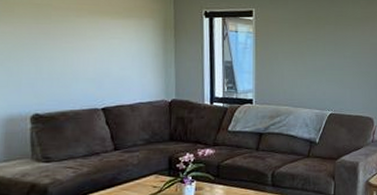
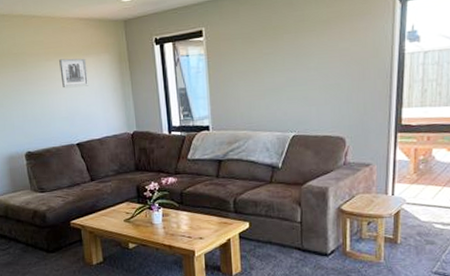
wall art: none [92,17,127,49] -> present [59,58,89,88]

